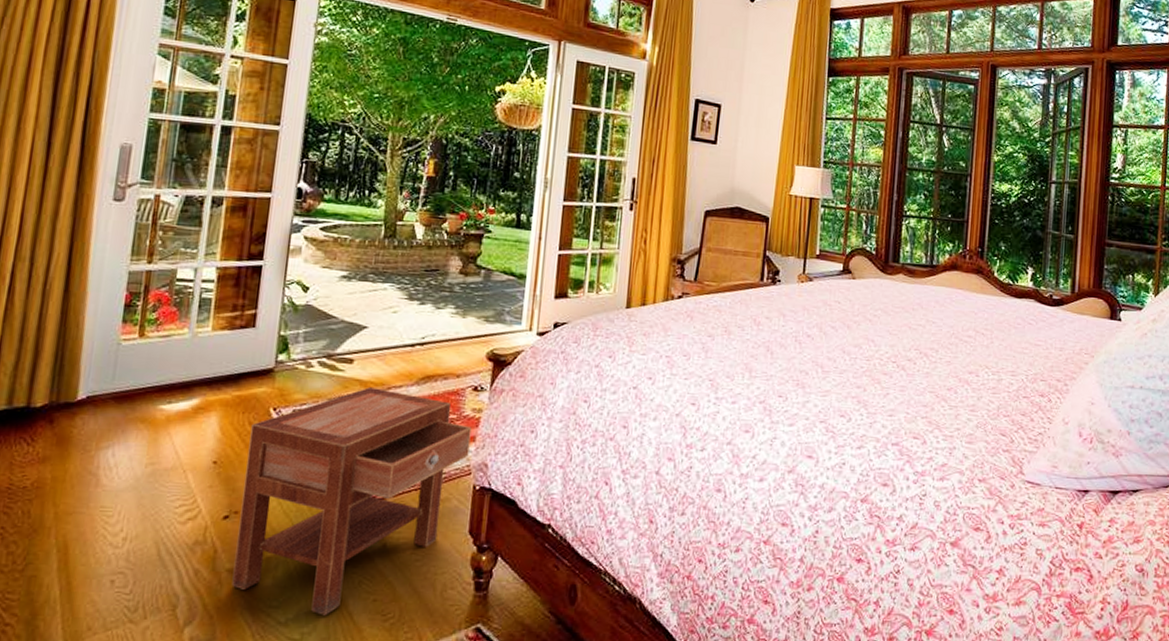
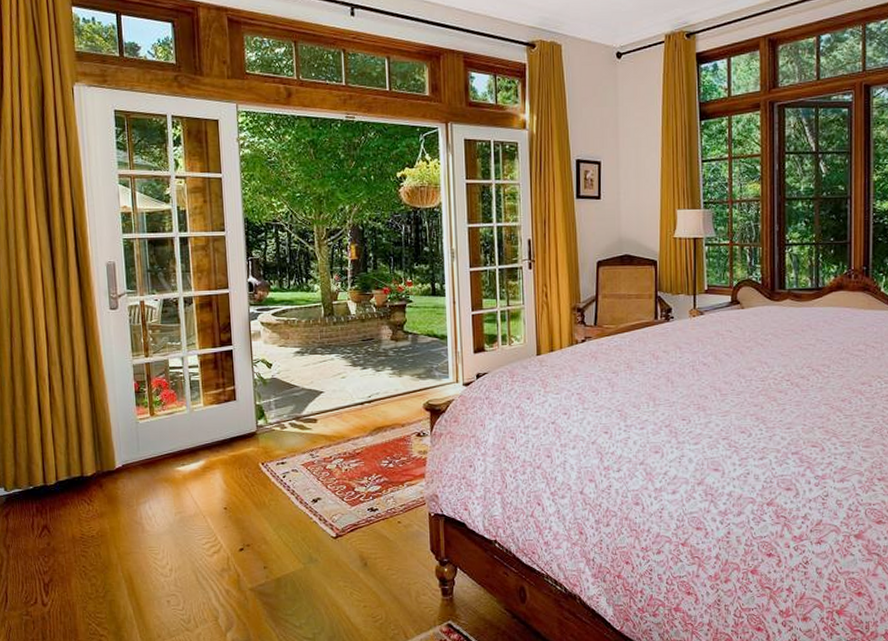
nightstand: present [231,387,472,616] -> none [247,441,421,620]

